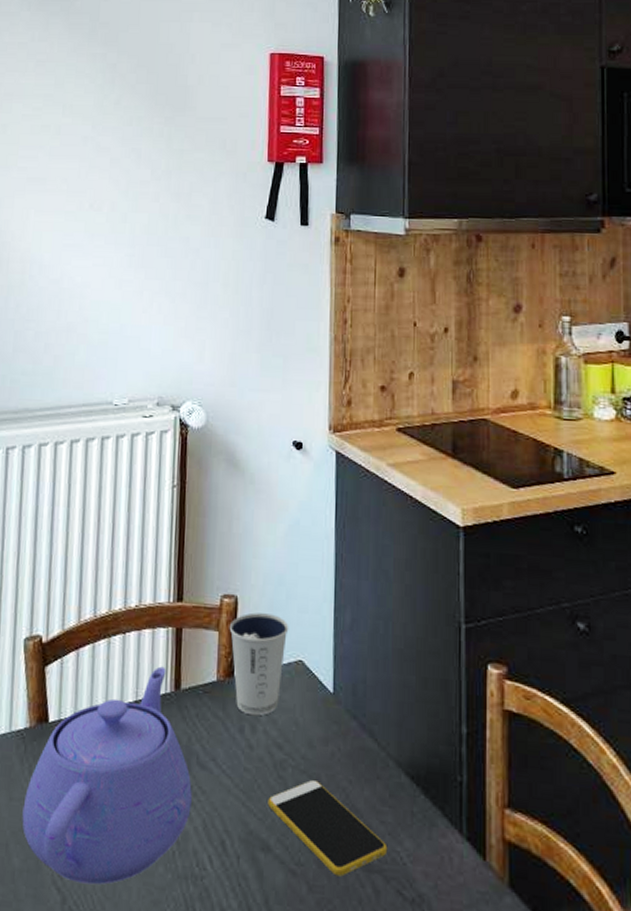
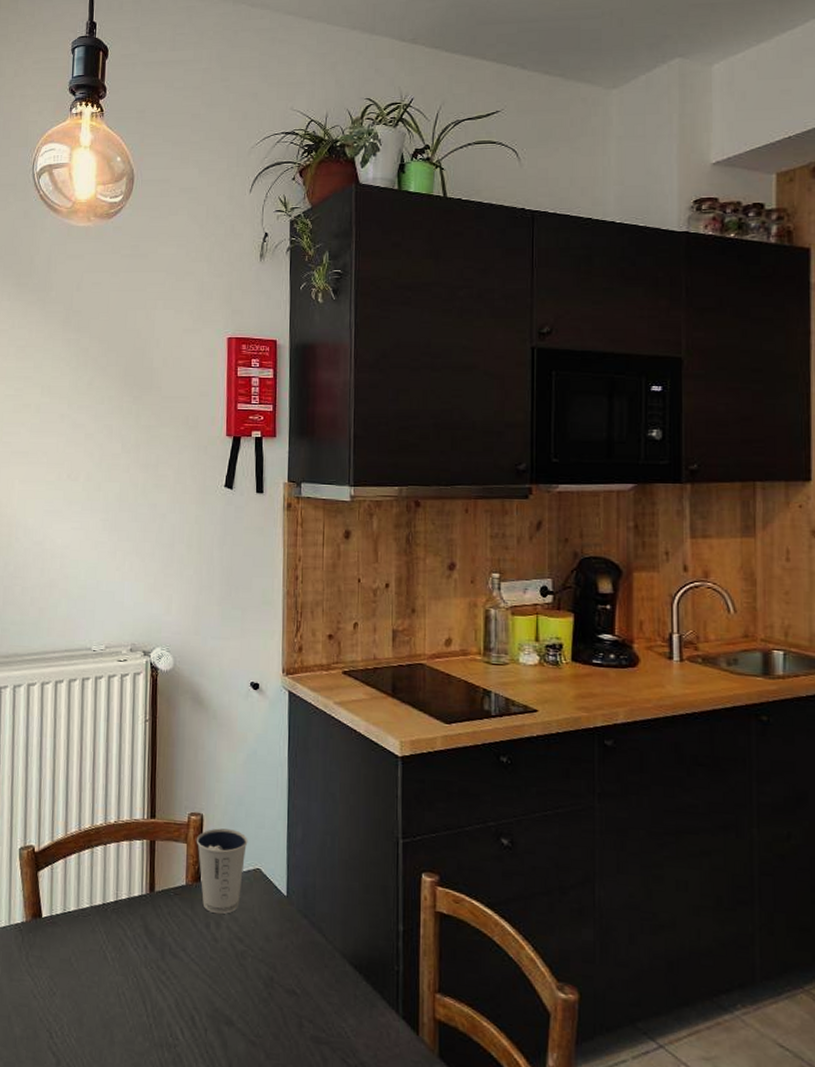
teapot: present [22,666,192,885] -> none [21,872,166,1050]
smartphone: present [267,780,388,877] -> none [230,968,334,1047]

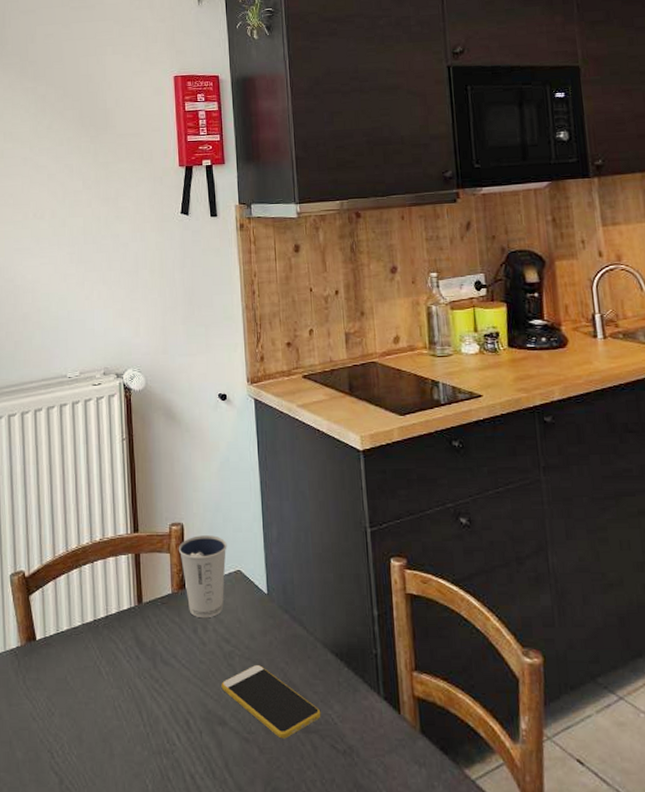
smartphone: none [230,968,334,1047] -> present [221,665,321,739]

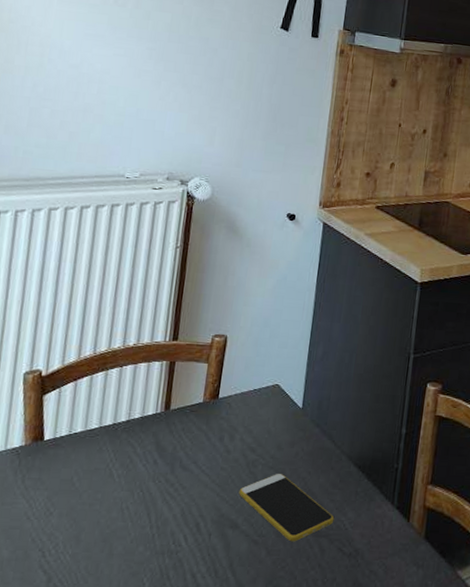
dixie cup: present [178,535,227,617] -> none [217,348,270,427]

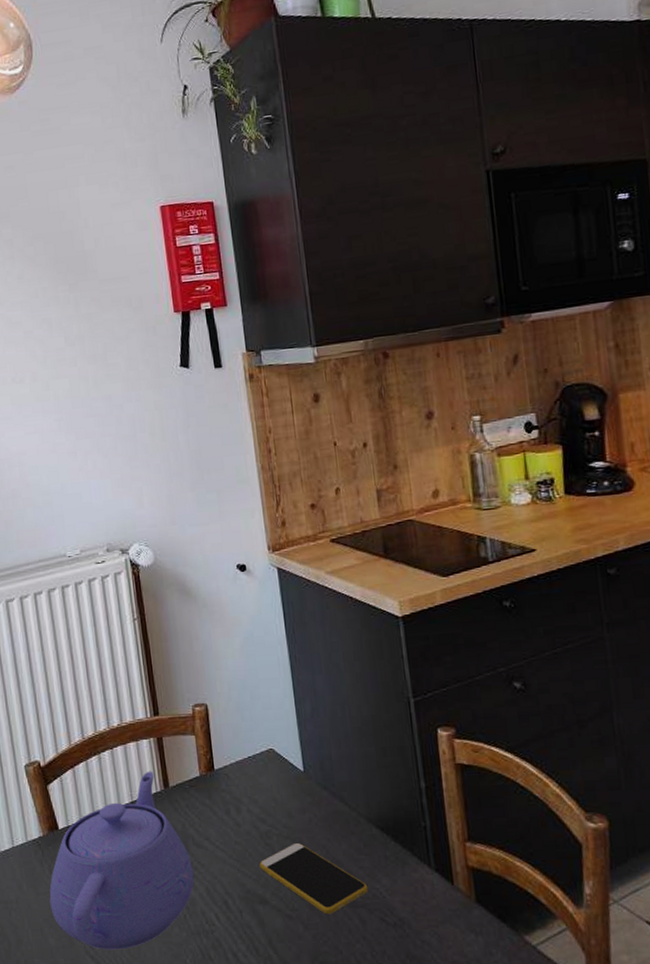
teapot: none [13,392,174,565] -> present [49,771,195,950]

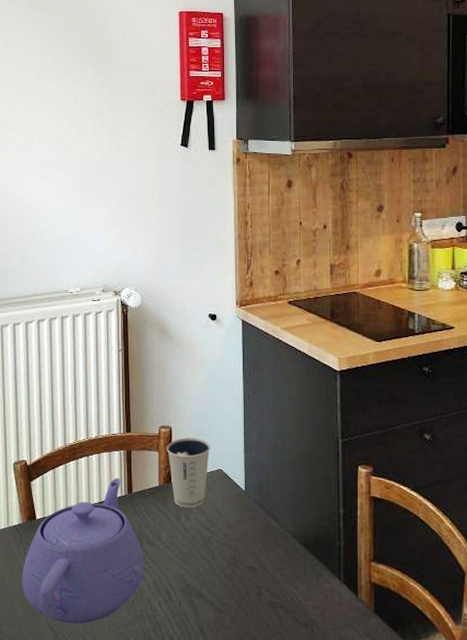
dixie cup: none [203,714,257,799] -> present [166,438,211,508]
smartphone: present [259,843,368,915] -> none [200,550,287,611]

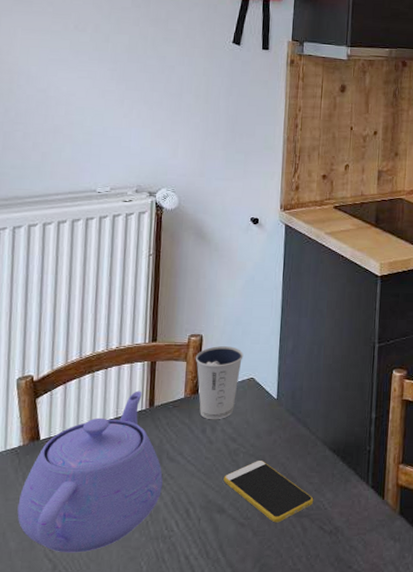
smartphone: none [200,550,287,611] -> present [223,461,314,523]

